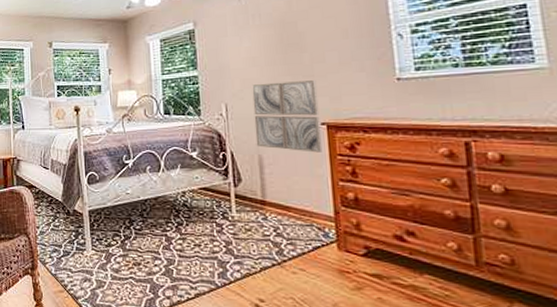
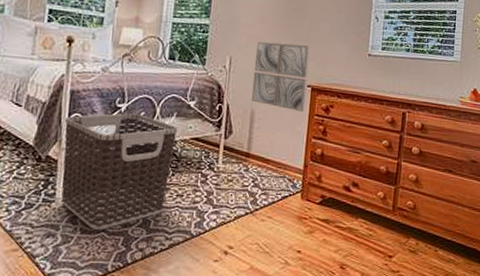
clothes hamper: none [83,168,185,276] -> present [62,113,178,230]

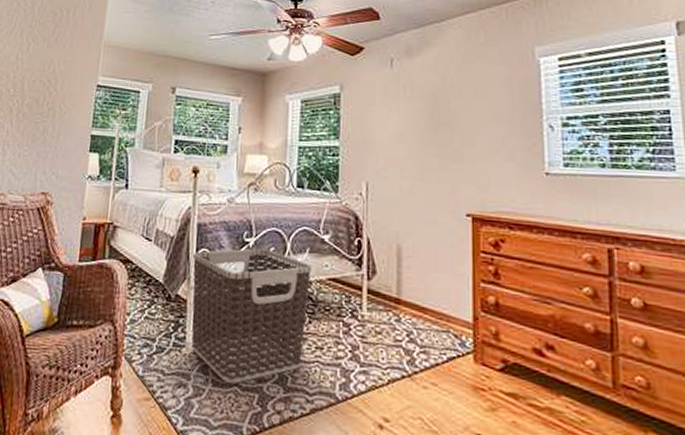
wall art: present [251,42,310,112] -> none [396,163,466,248]

